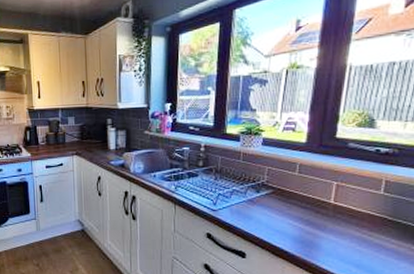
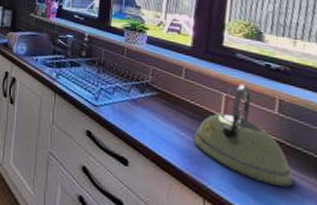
kettle: none [305,171,393,255] -> present [194,84,295,188]

